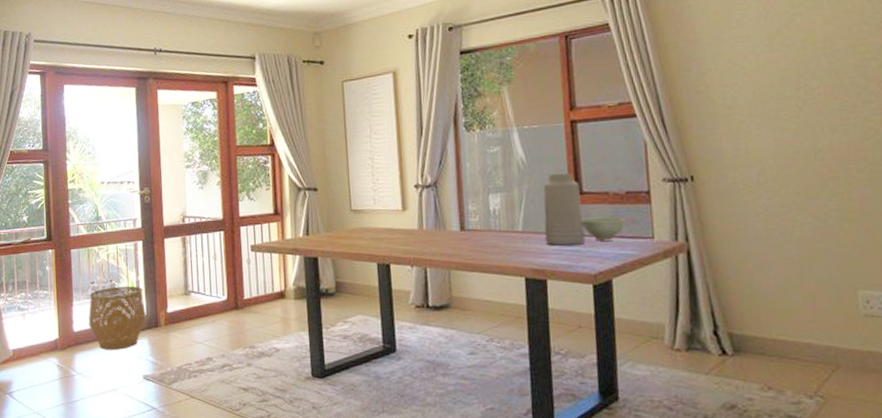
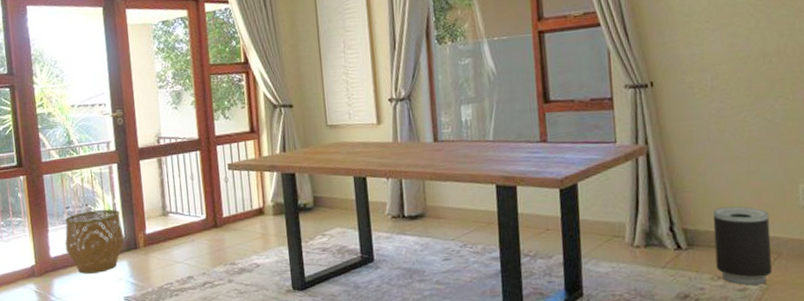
vase: present [543,173,586,247] -> none [512,83,553,154]
bowl: present [582,217,625,241] -> none [549,124,590,147]
trash bin: none [762,311,830,398] -> present [713,206,772,285]

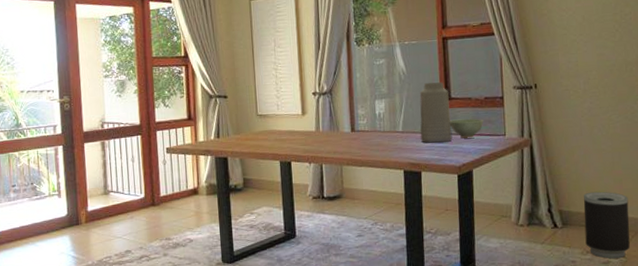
basket: present [65,209,125,274] -> none [10,187,67,248]
vase: none [512,83,553,154] -> present [419,82,453,144]
bowl: none [549,124,590,147] -> present [450,118,484,139]

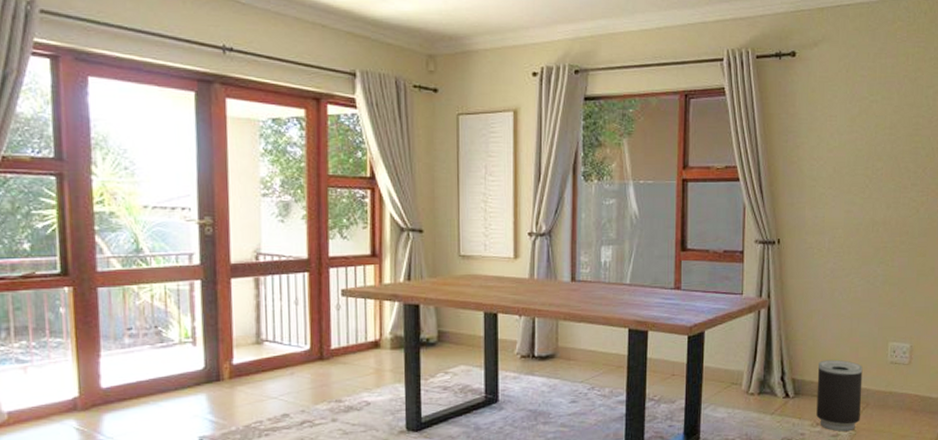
vase: present [419,82,453,144] -> none [649,229,686,300]
bowl: present [450,118,484,139] -> none [684,273,721,295]

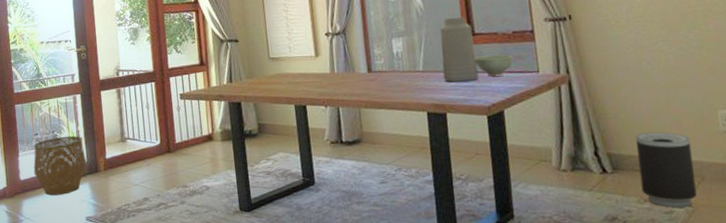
basket: none [122,333,204,409] -> present [33,135,87,196]
vase: none [649,229,686,300] -> present [439,17,479,83]
bowl: none [684,273,721,295] -> present [475,55,513,77]

